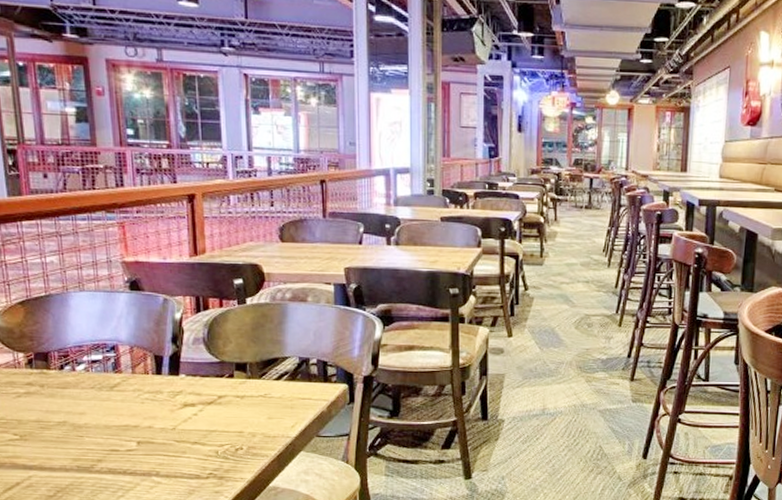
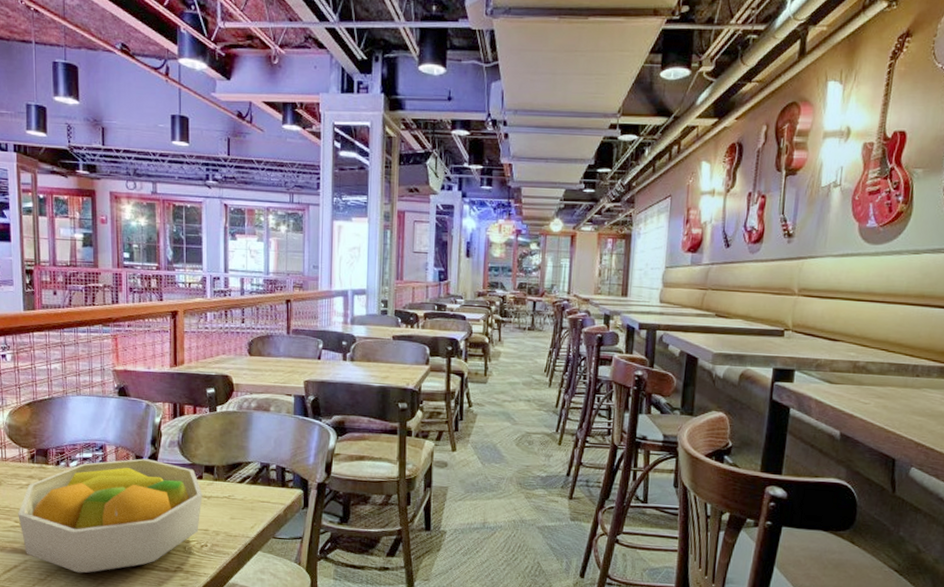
fruit bowl: none [16,358,235,486] -> present [18,458,203,573]

